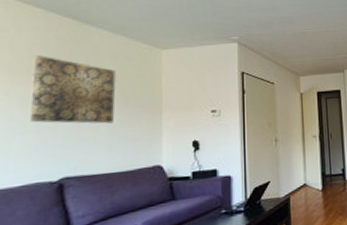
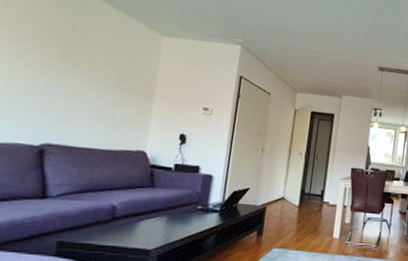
wall art: present [29,55,116,124] -> none [16,14,113,100]

